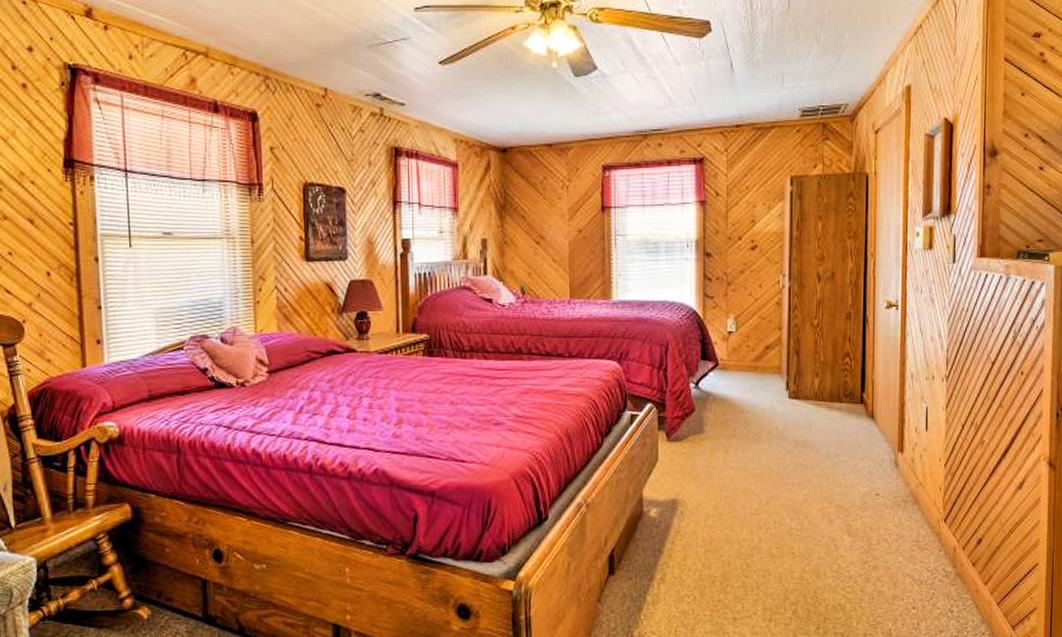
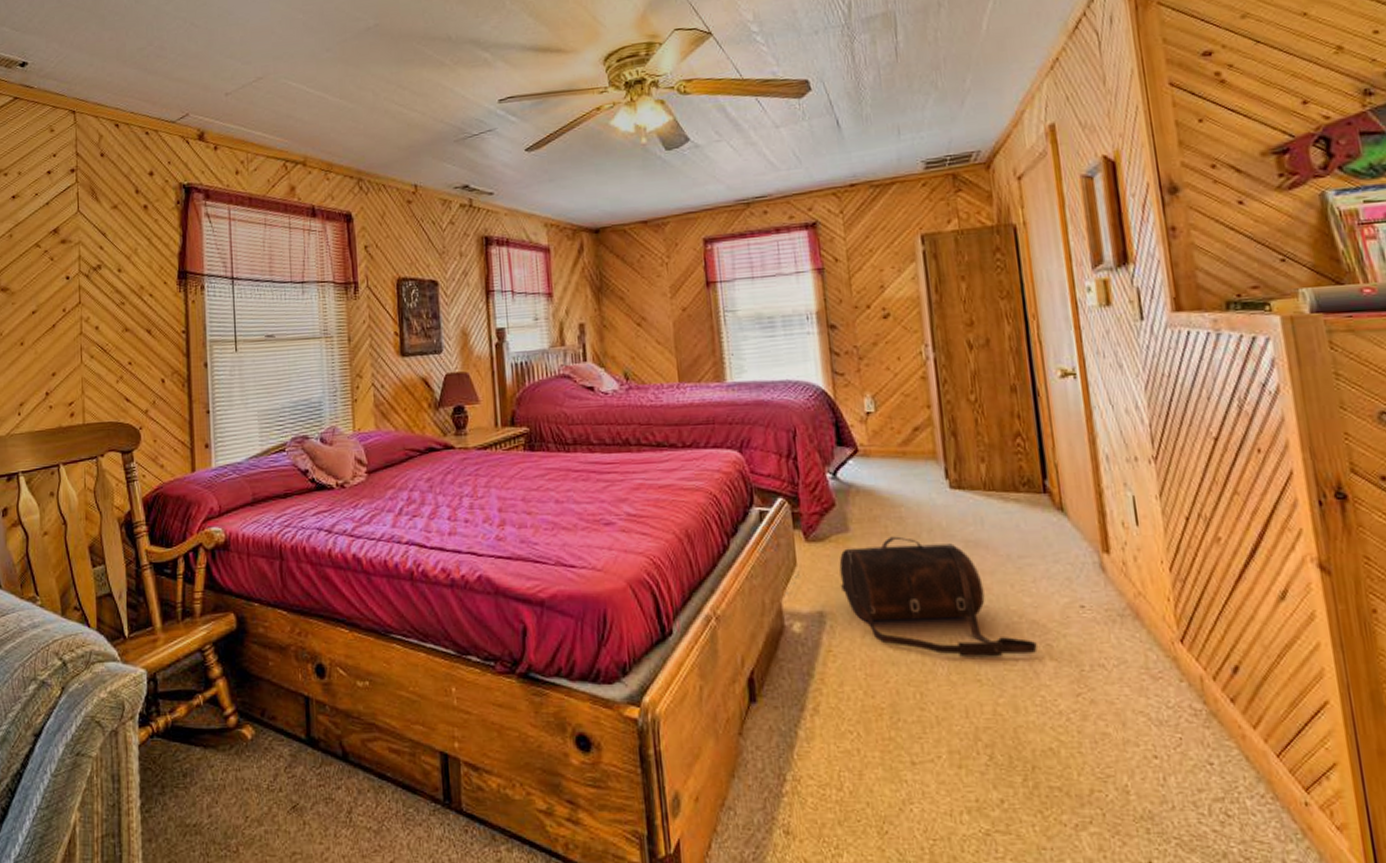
duffel bag: none [692,437,840,536] -> present [839,536,1038,658]

